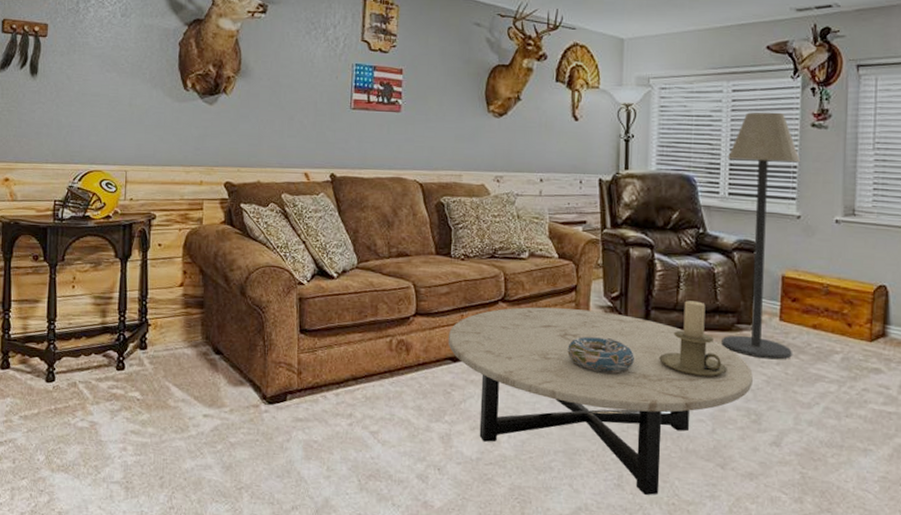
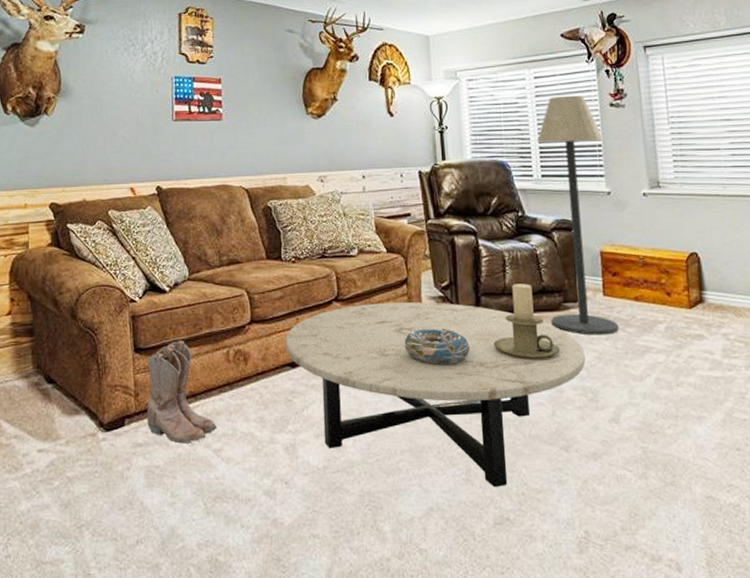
boots: none [308,325,376,423] -> present [146,340,217,444]

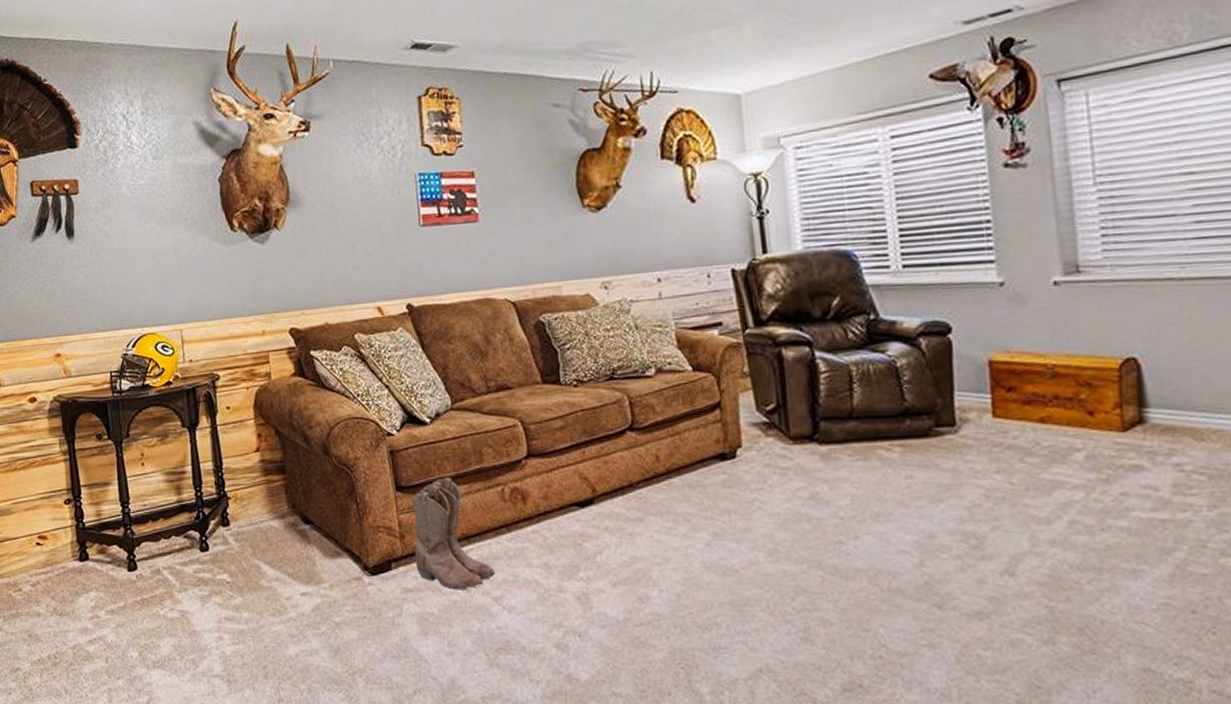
coffee table: present [285,302,586,487] -> none [569,429,967,648]
decorative bowl: present [404,327,471,364] -> none [719,460,808,503]
candle holder: present [494,284,560,359] -> none [838,404,930,498]
floor lamp: present [537,95,619,335] -> none [895,155,1016,468]

